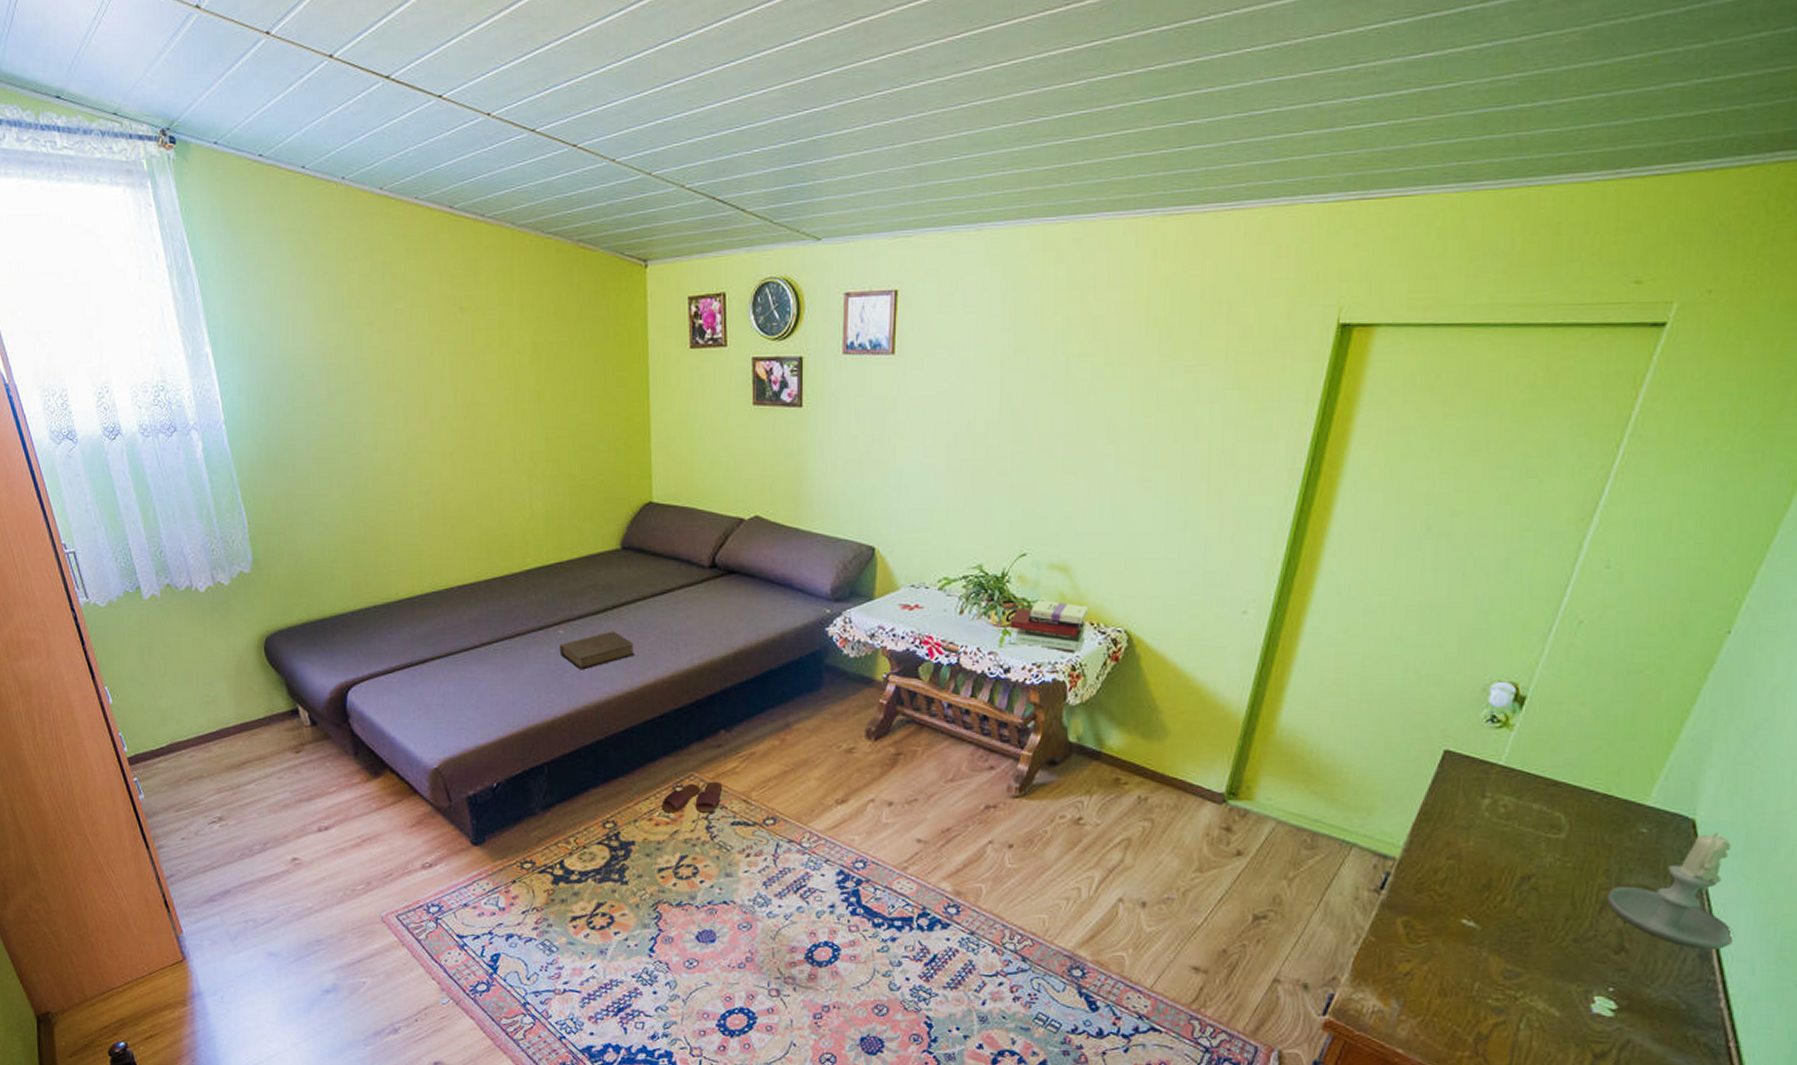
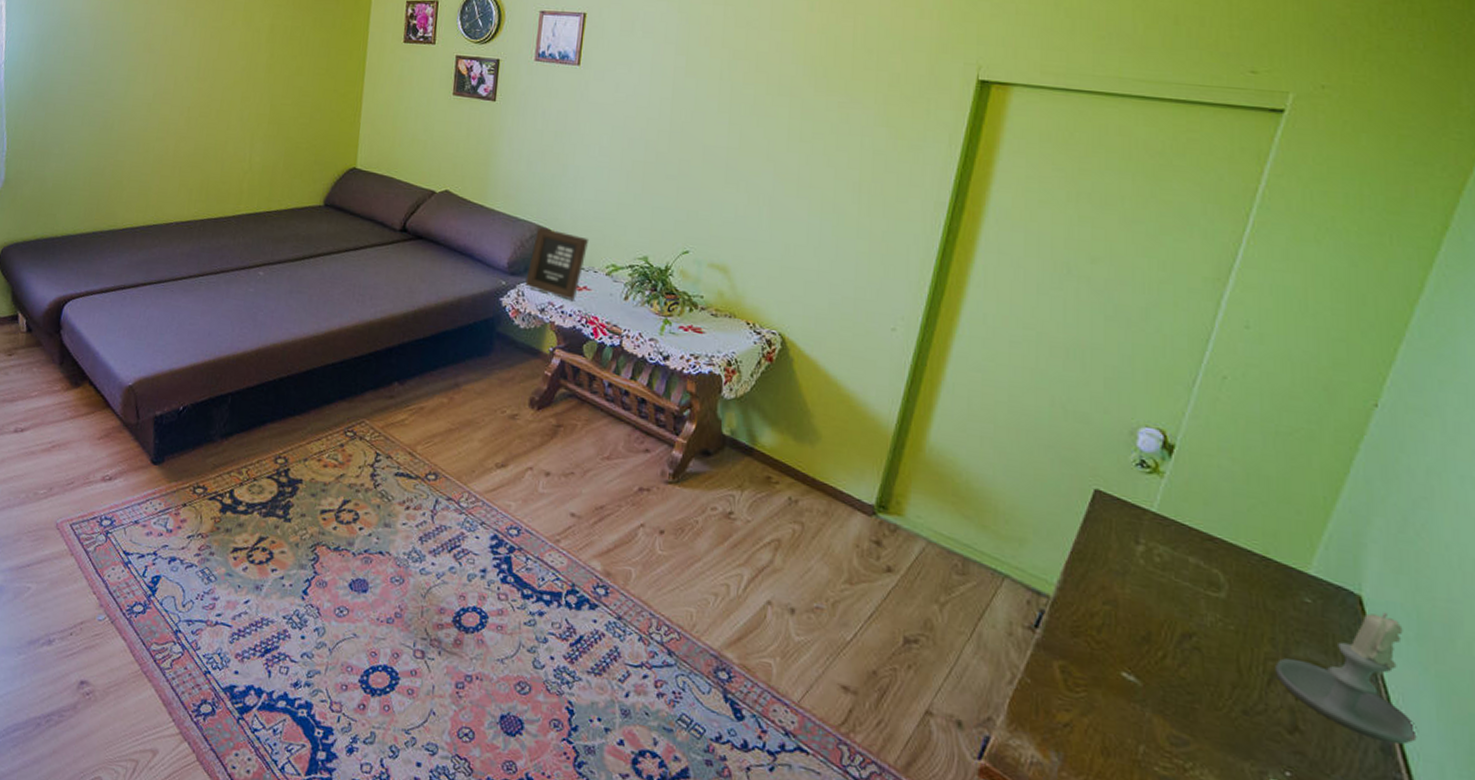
book: present [559,631,635,670] -> none [257,278,325,311]
slippers: present [661,782,722,813] -> none [331,429,390,461]
picture frame: none [852,546,918,621] -> present [525,227,590,300]
books: present [1010,600,1089,653] -> none [671,295,746,349]

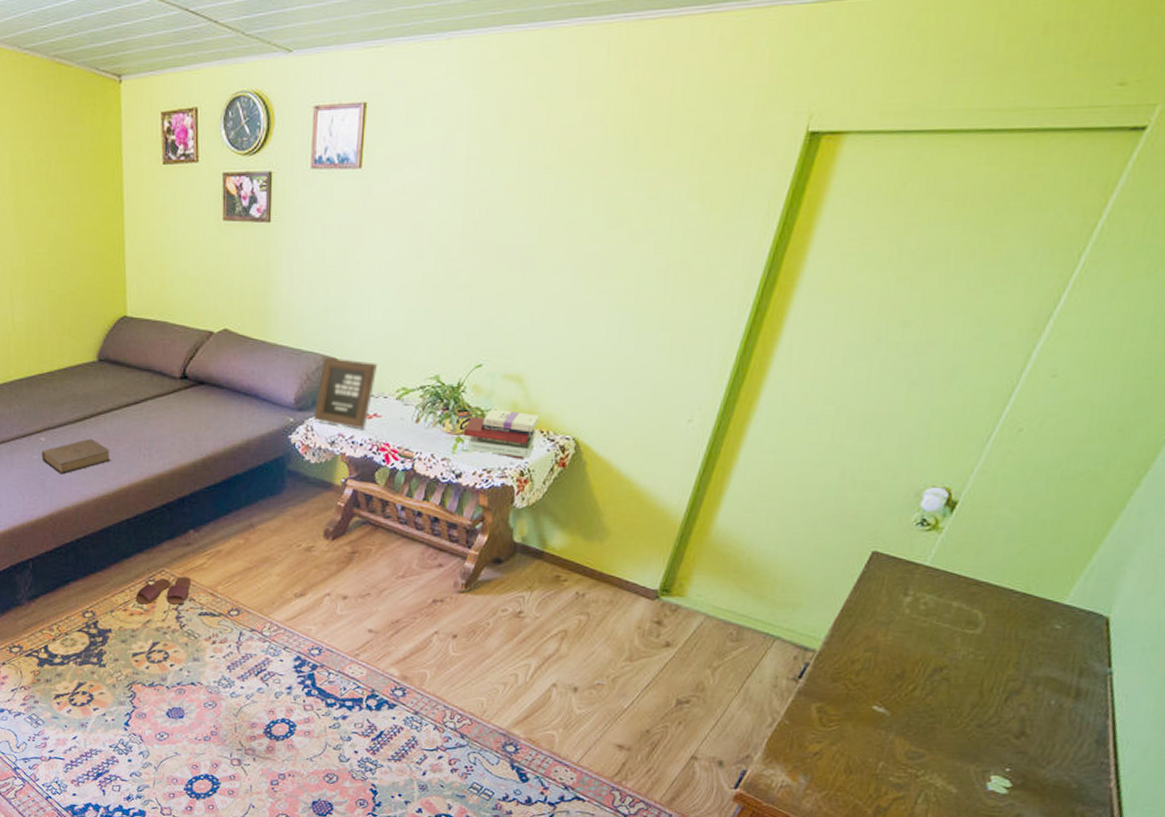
book: none [257,278,325,311] -> present [41,438,111,475]
slippers: none [331,429,390,461] -> present [135,577,190,605]
books: none [671,295,746,349] -> present [463,409,540,459]
candle: present [1274,612,1419,745] -> none [1013,629,1142,737]

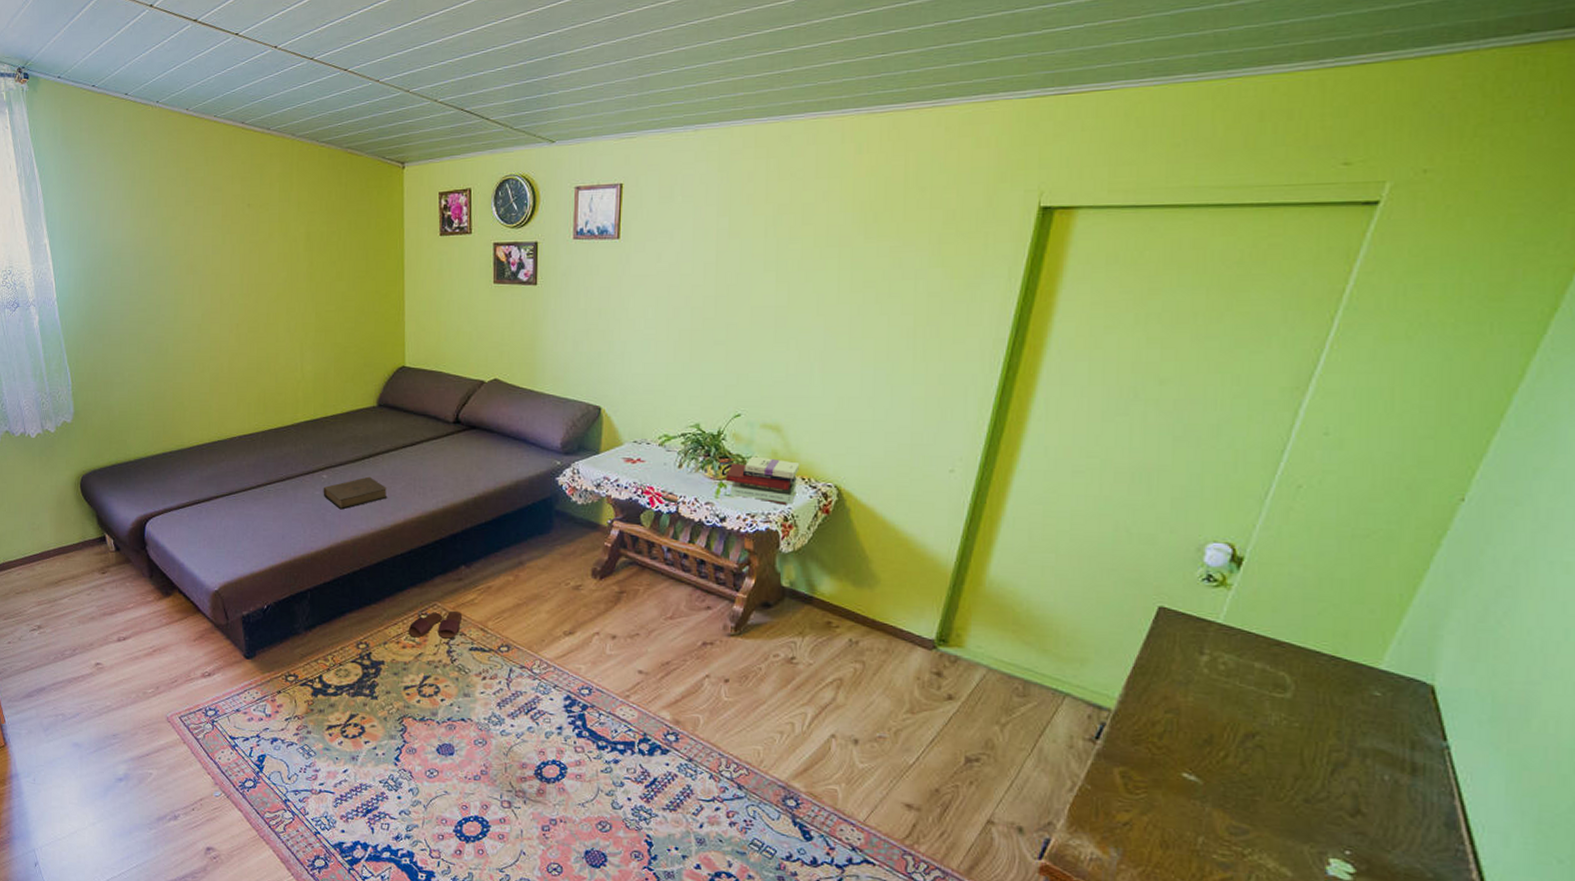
picture frame: present [314,357,378,429] -> none [580,406,640,473]

